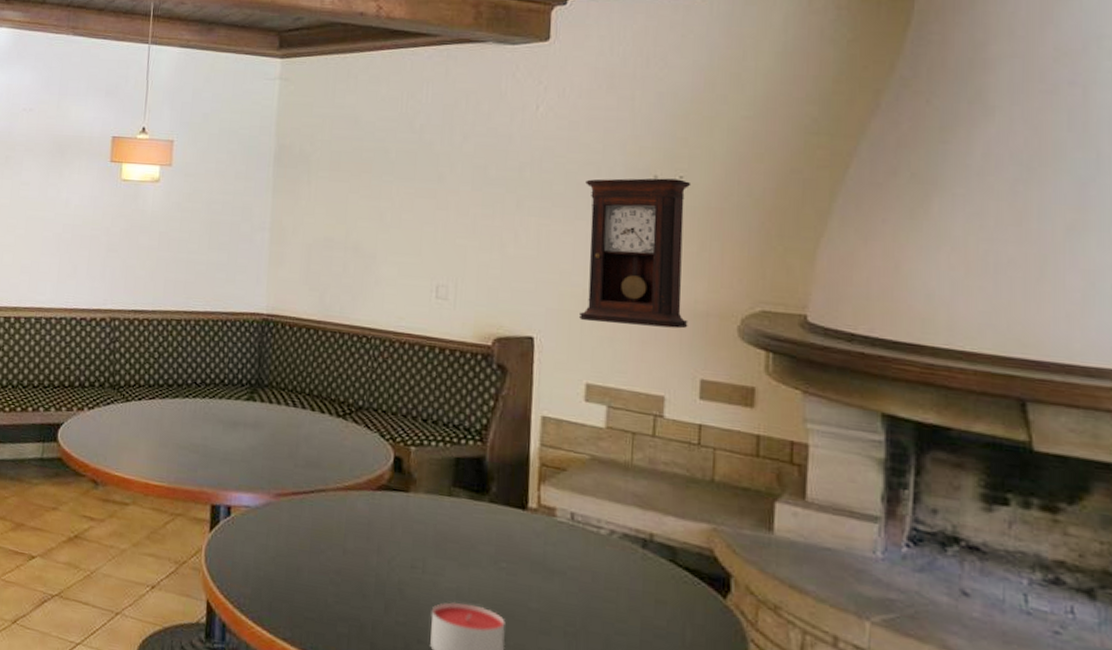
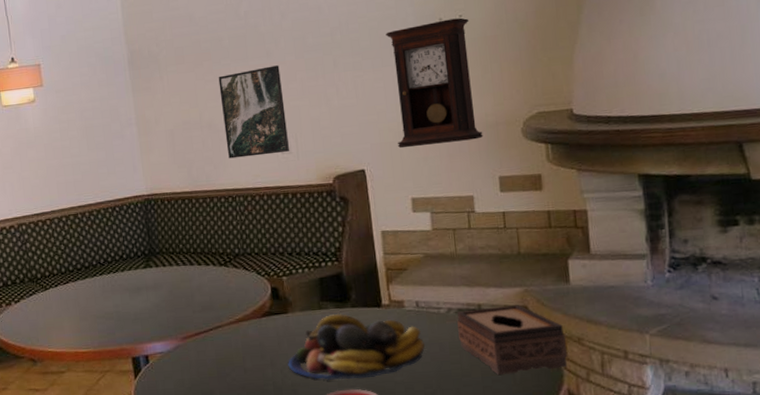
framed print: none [371,192,451,297] -> present [218,65,289,159]
fruit bowl: none [398,505,574,597] -> present [288,313,425,381]
tissue box: none [619,537,759,641] -> present [457,305,568,375]

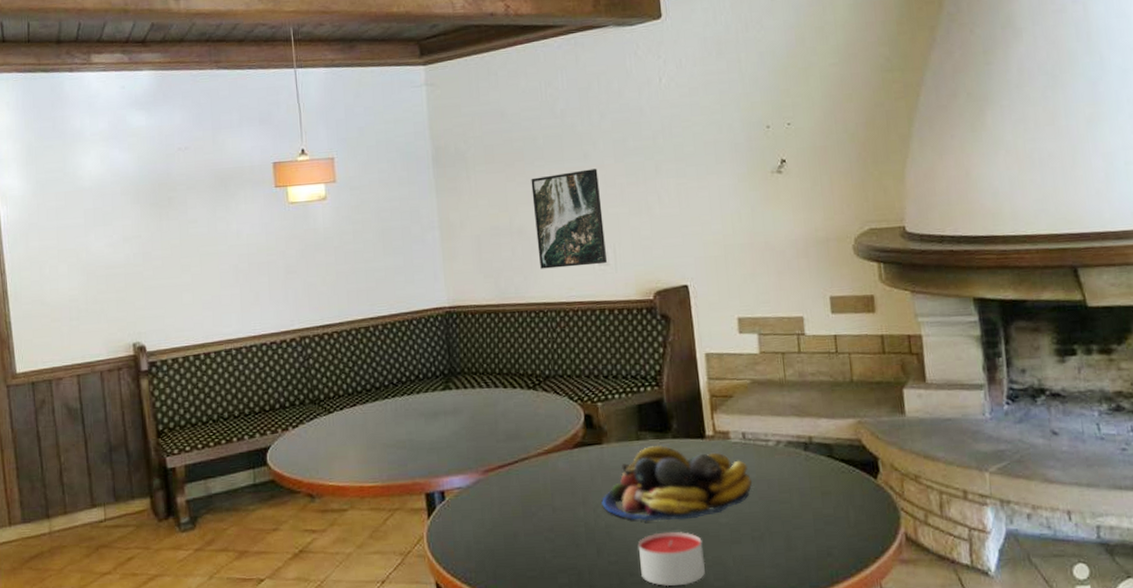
pendulum clock: present [386,18,483,149] -> none [711,126,813,263]
tissue box: present [457,305,568,375] -> none [787,438,905,516]

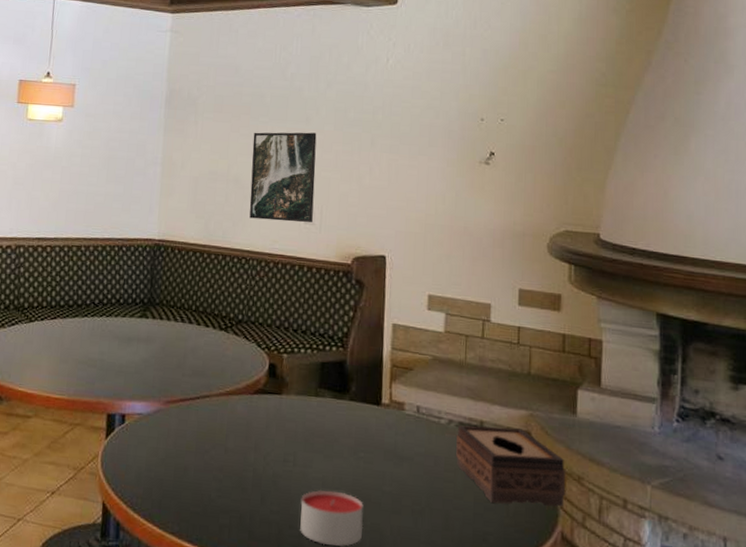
fruit bowl: present [601,444,752,522] -> none [272,404,419,482]
tissue box: none [787,438,905,516] -> present [456,425,566,507]

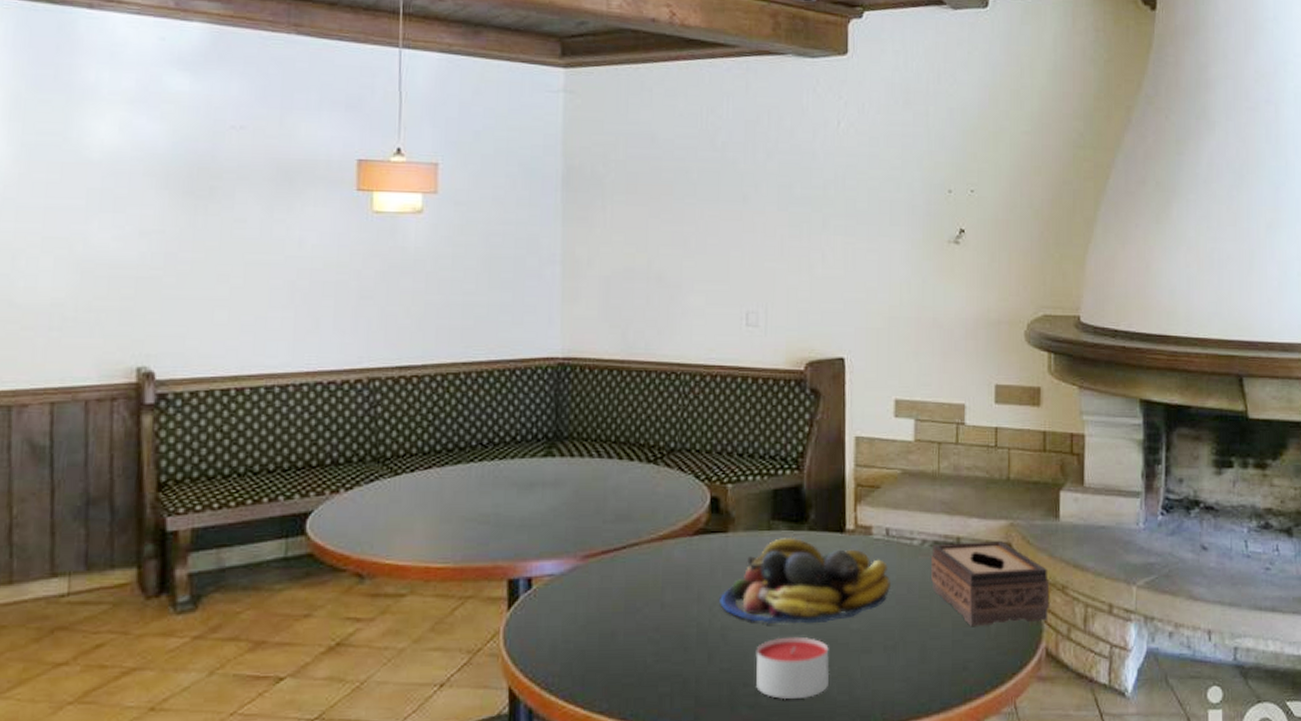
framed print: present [249,132,317,223] -> none [677,214,757,325]
fruit bowl: none [272,404,419,482] -> present [719,536,890,625]

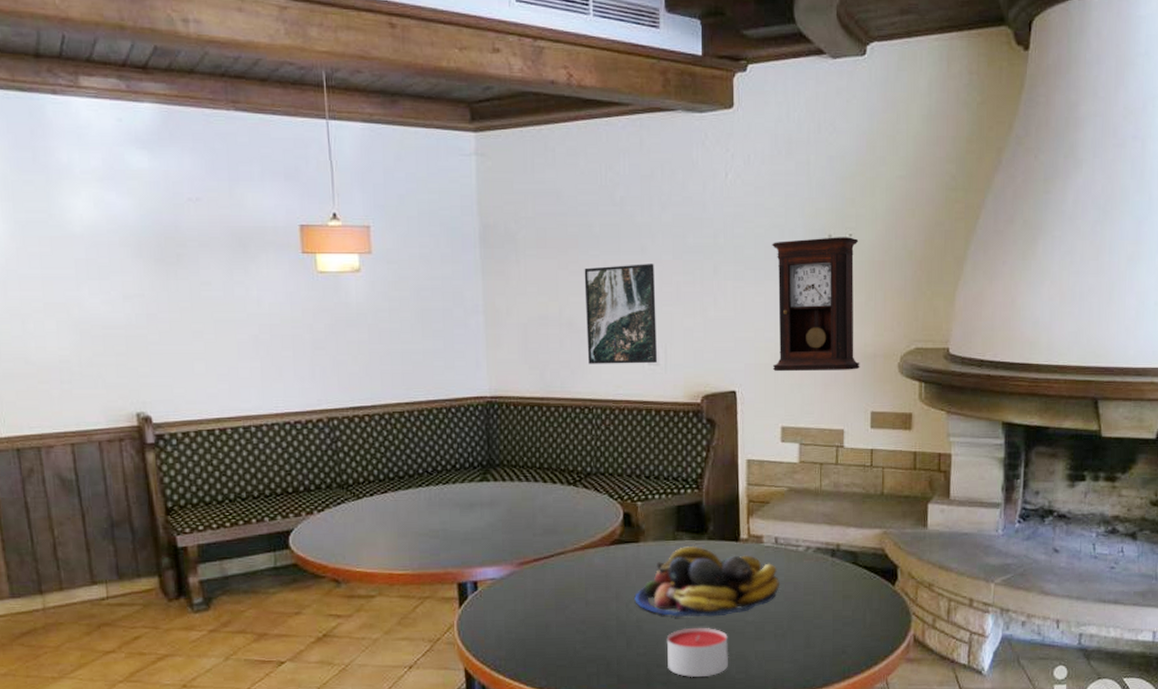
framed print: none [677,214,757,325] -> present [584,264,657,364]
pendulum clock: none [886,192,983,338] -> present [772,237,860,372]
tissue box: present [931,541,1050,626] -> none [815,547,918,618]

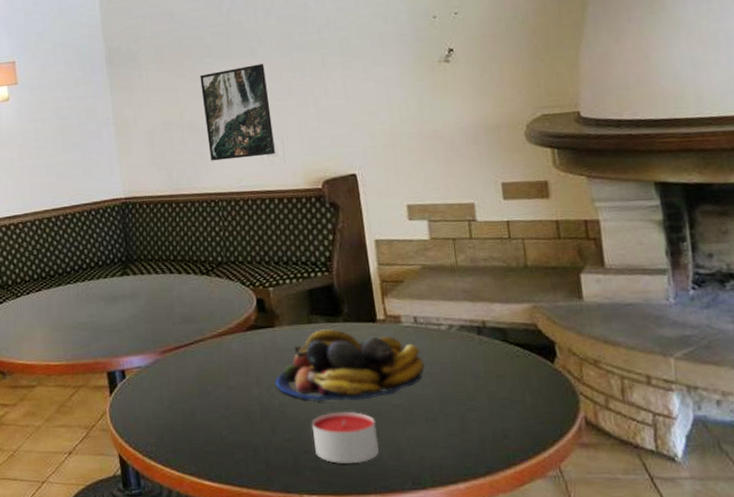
pendulum clock: present [772,237,860,372] -> none [376,15,483,152]

